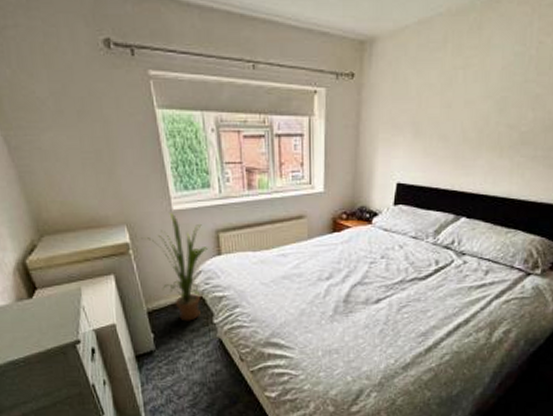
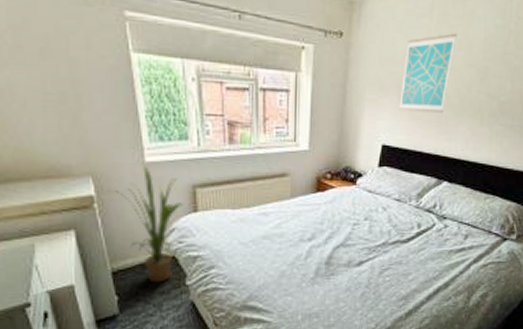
wall art: none [413,65,473,148] -> present [399,33,457,113]

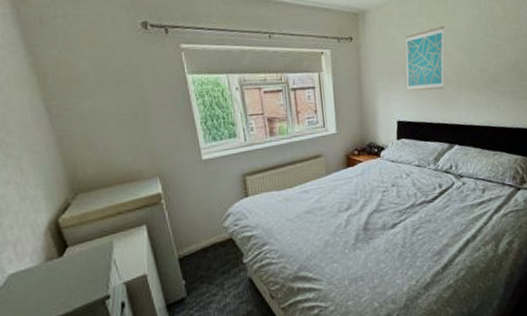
house plant: present [108,163,183,283] -> none [173,161,236,265]

